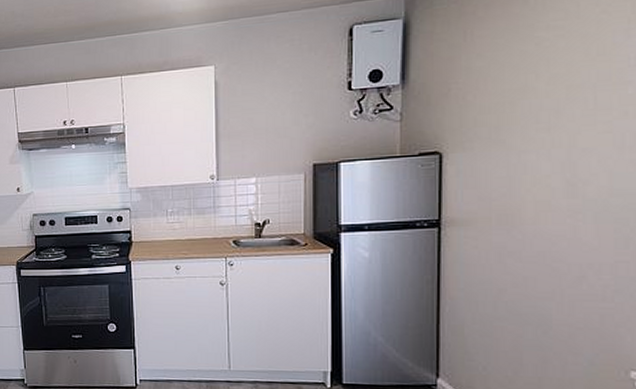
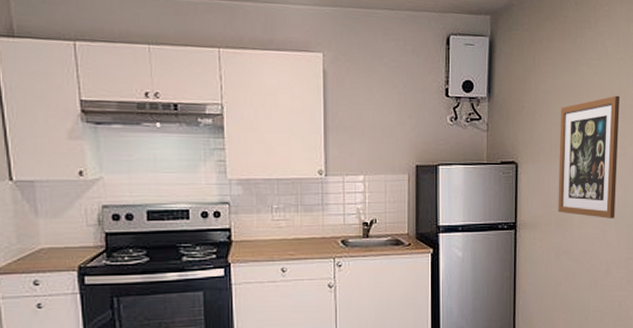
wall art: none [501,58,601,212] -> present [558,95,620,218]

